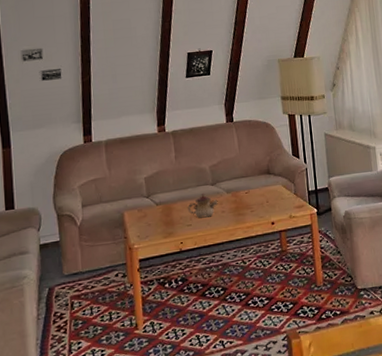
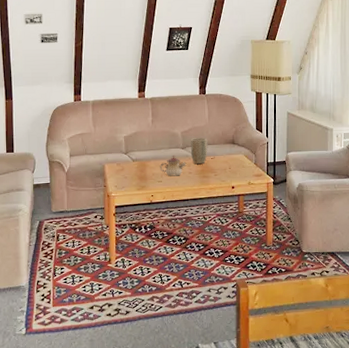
plant pot: none [220,170,241,201] -> present [190,138,208,164]

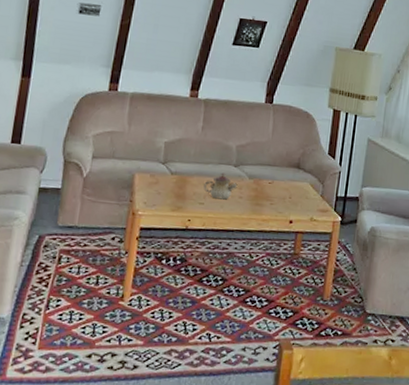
plant pot: present [190,138,208,164] -> none [244,155,268,188]

